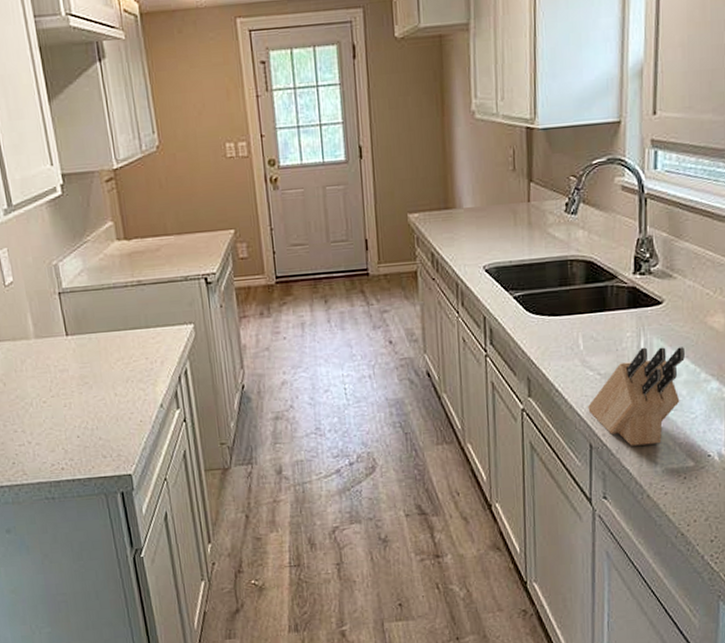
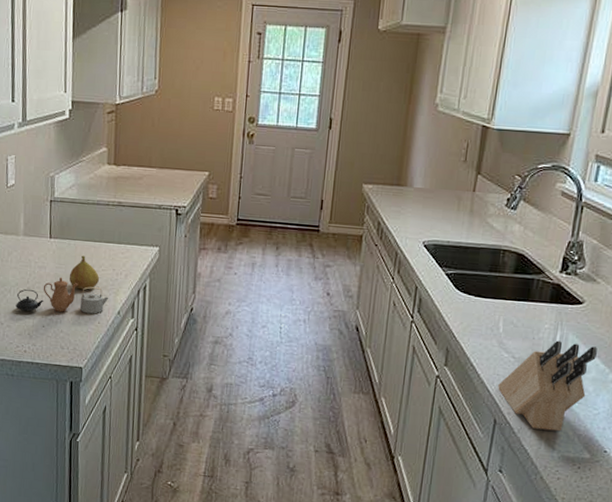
teapot: none [41,377,147,424] -> present [16,277,109,314]
fruit: none [96,348,133,388] -> present [69,255,100,290]

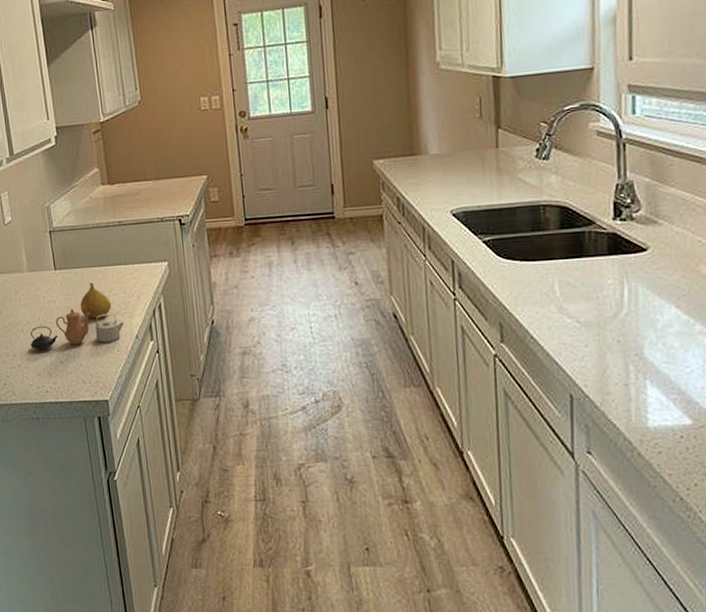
knife block: present [498,340,597,432] -> none [567,295,676,399]

